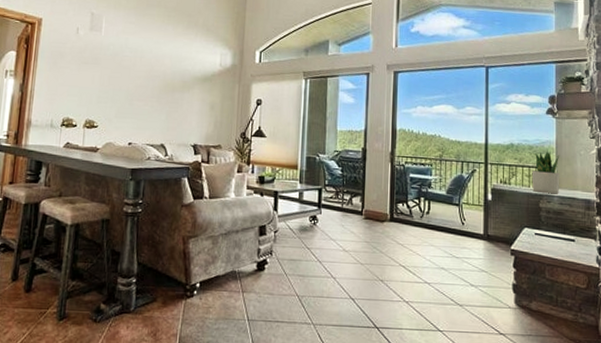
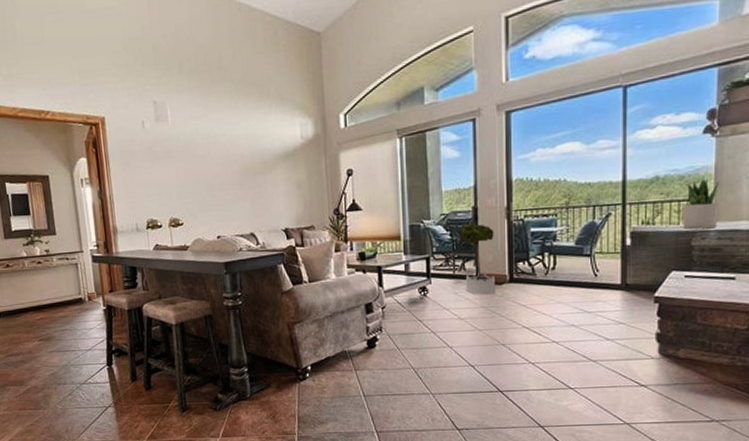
potted tree: none [348,162,379,230] -> present [458,223,495,295]

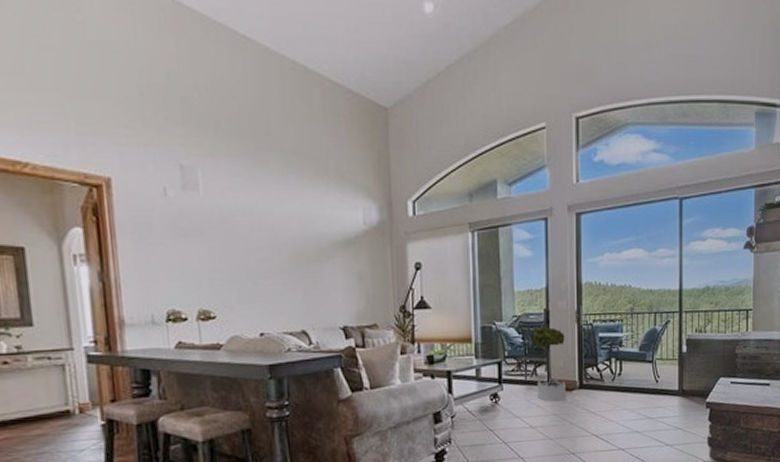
planter: present [682,178,720,230] -> none [728,290,757,339]

